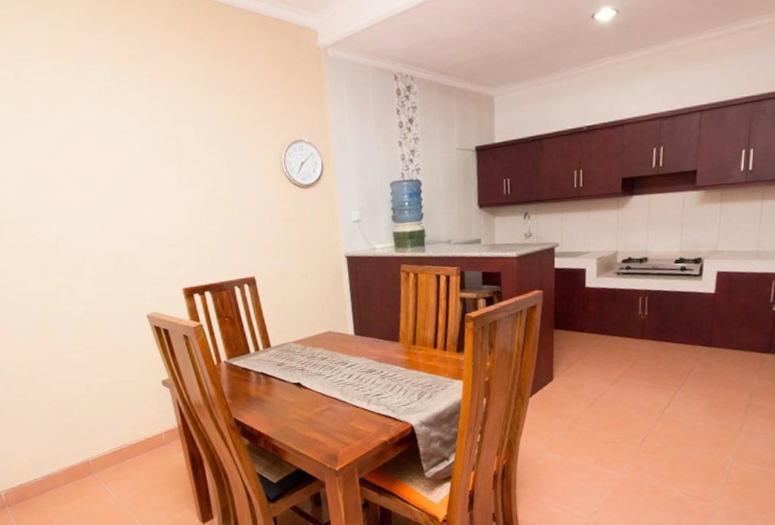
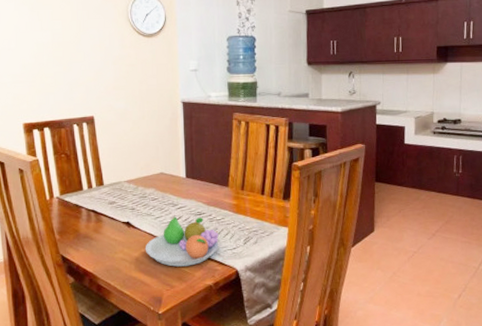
fruit bowl: none [317,375,392,425] -> present [145,216,219,267]

